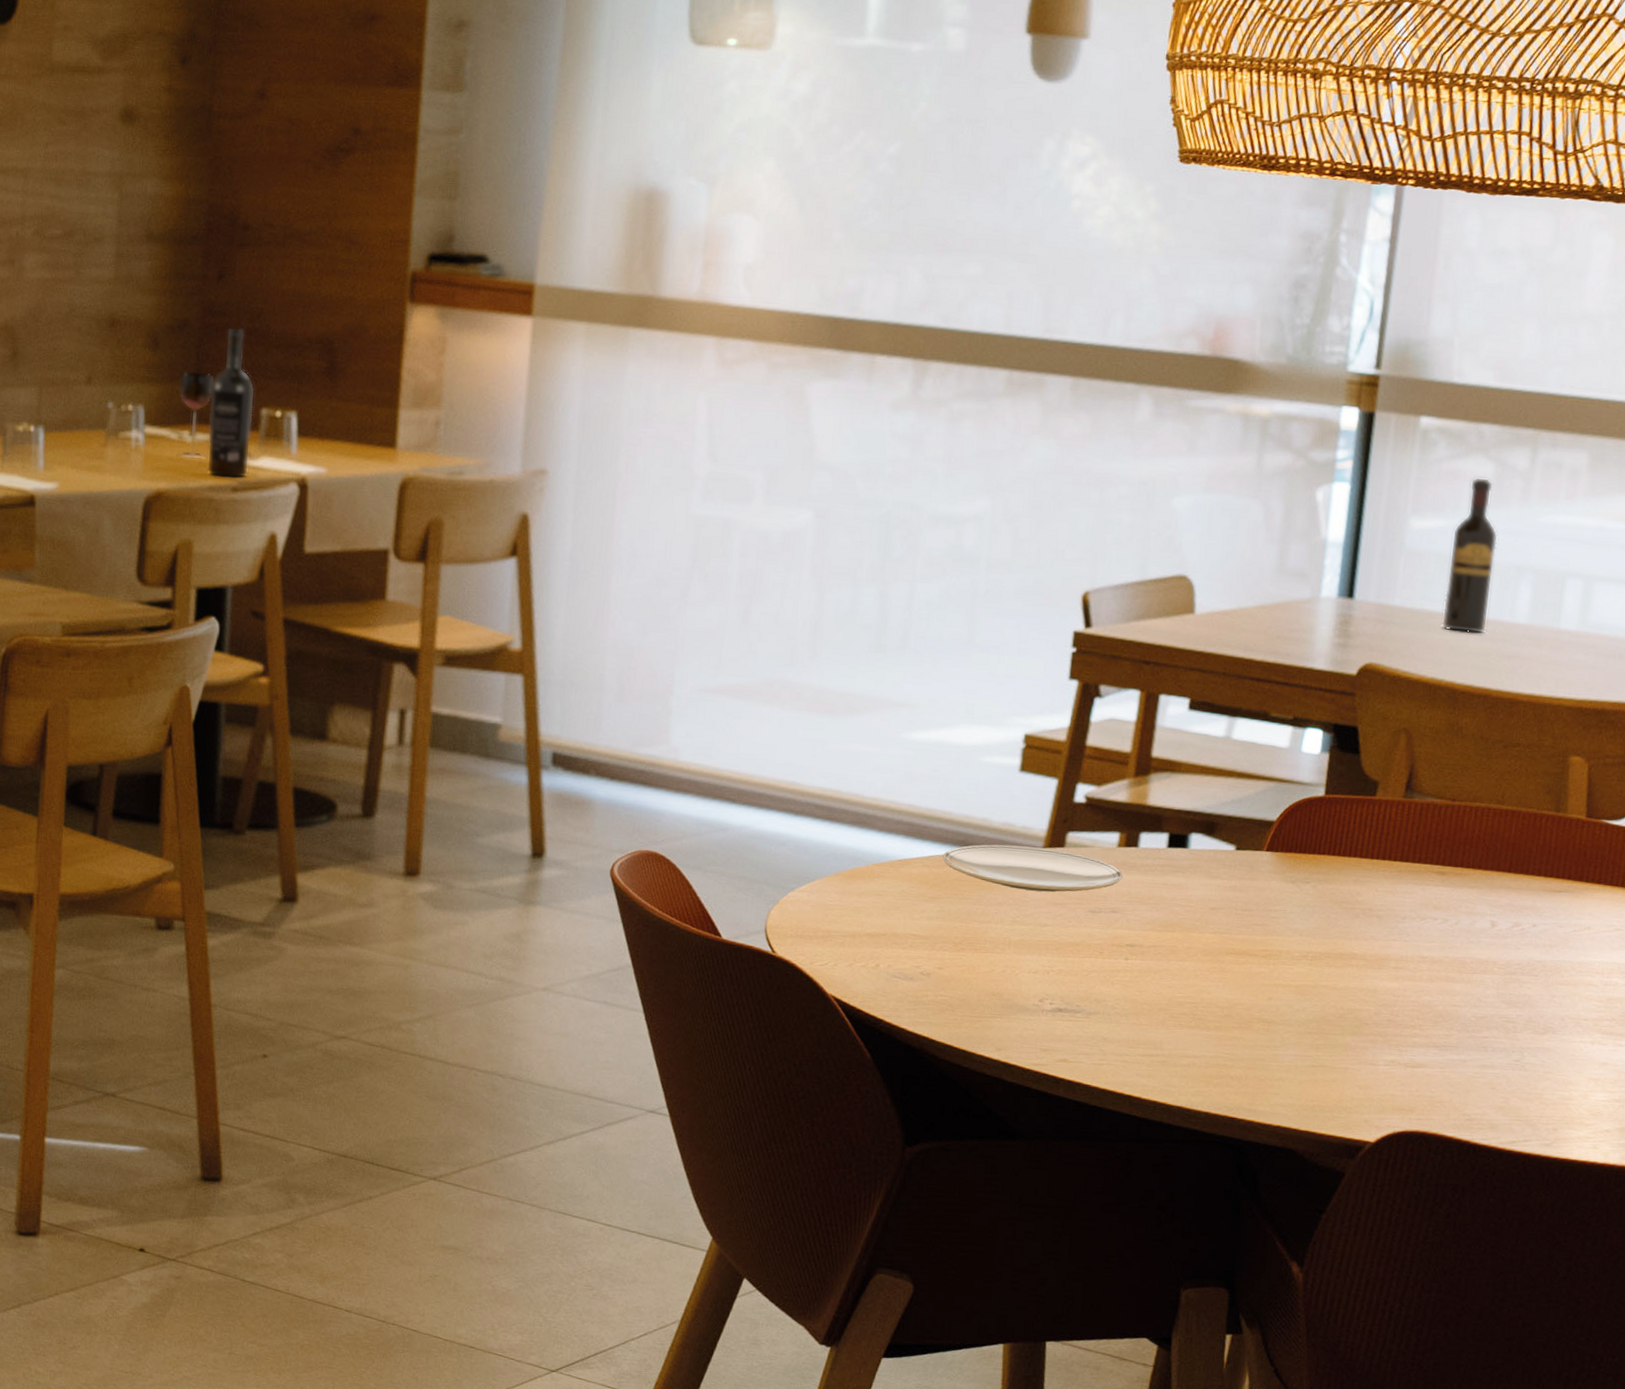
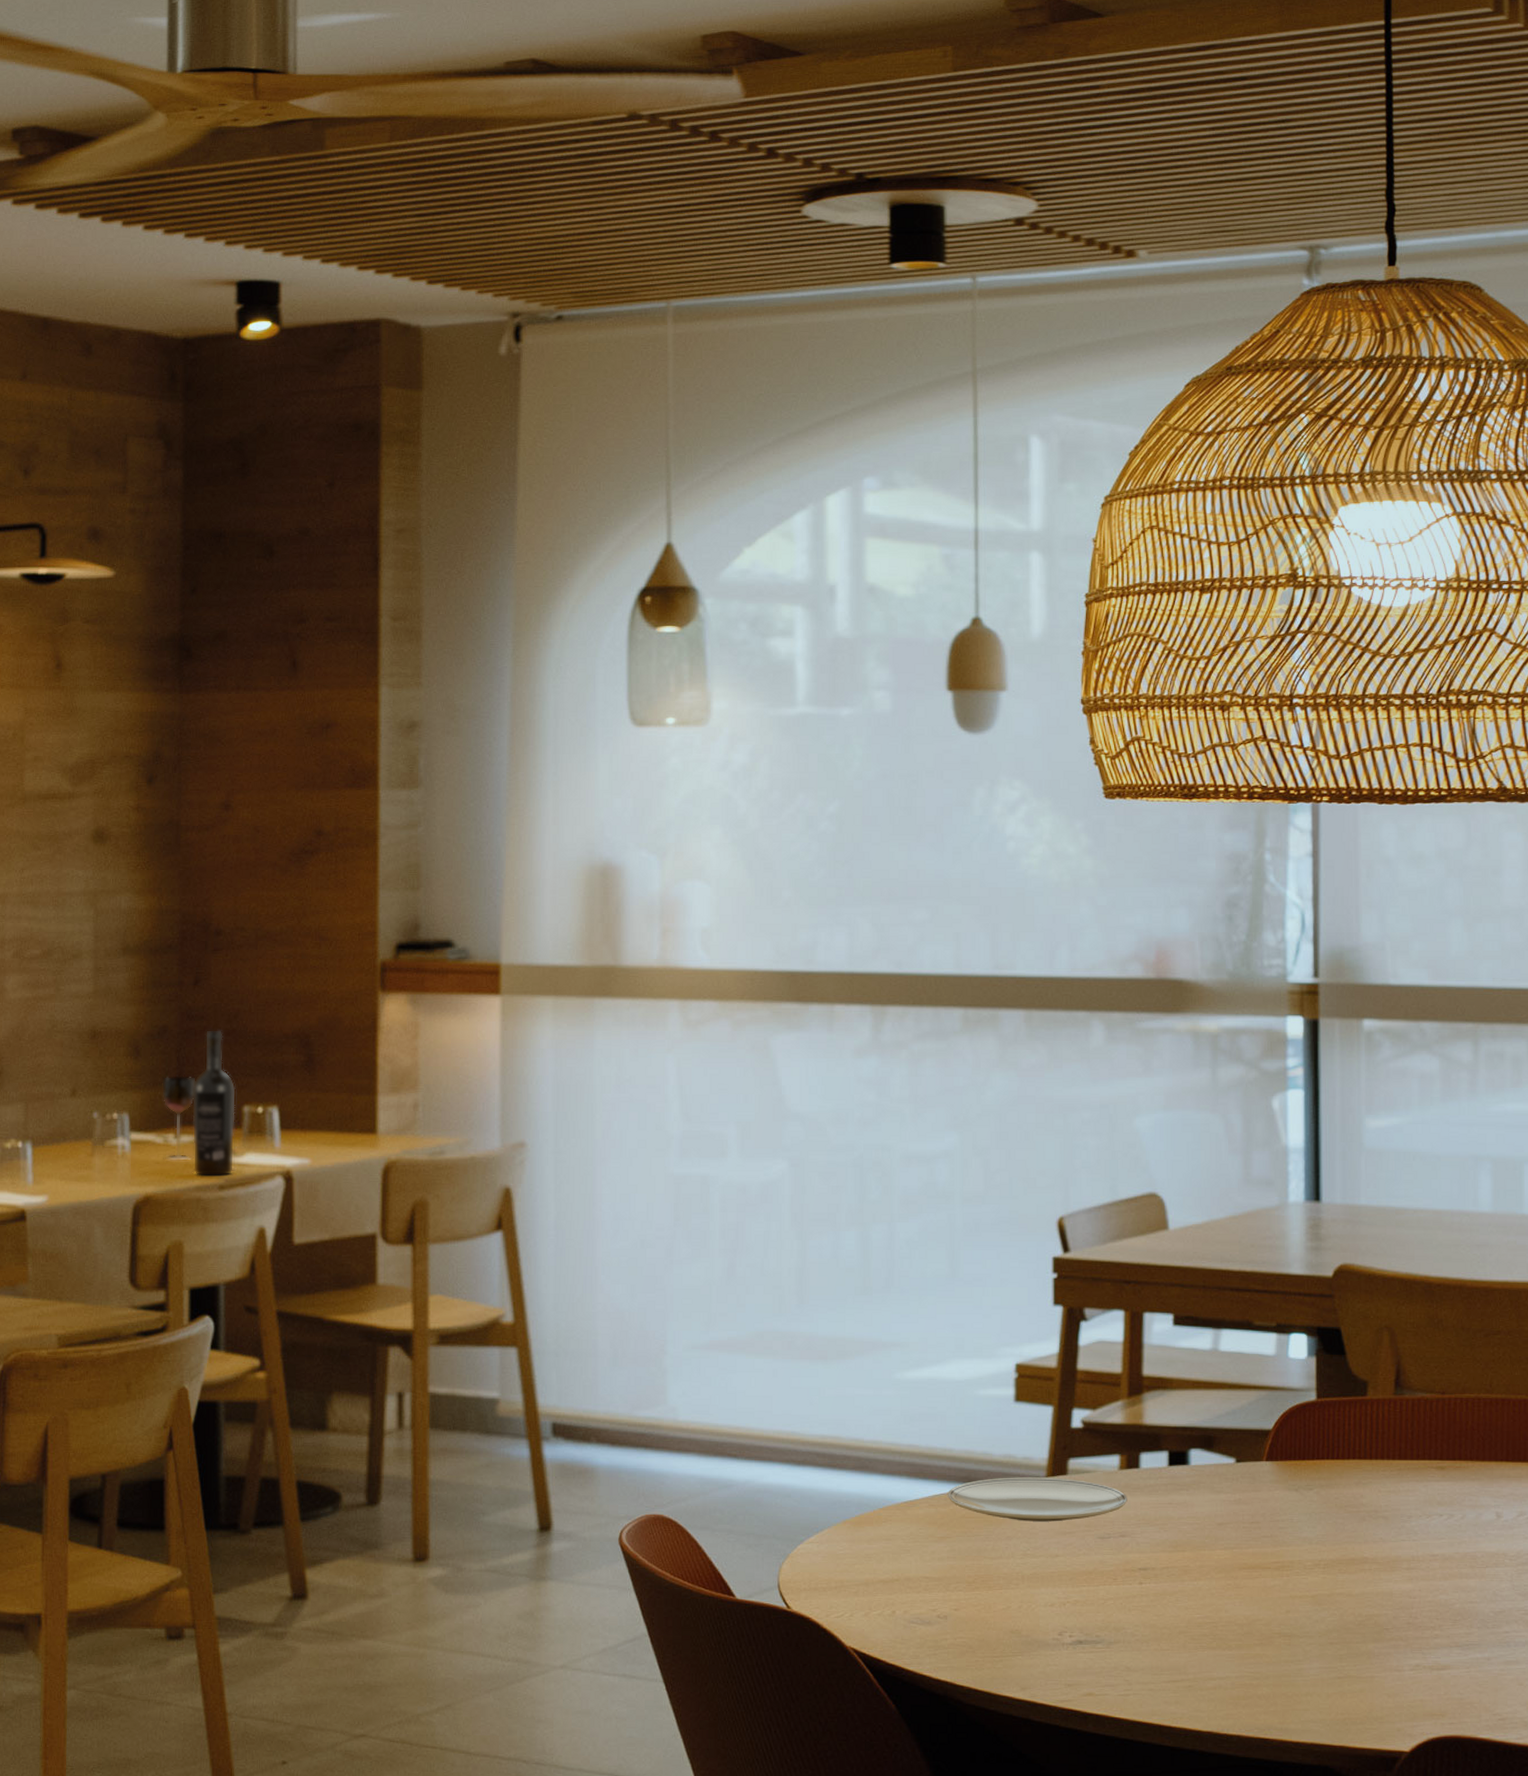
wine bottle: present [1442,478,1498,634] -> none [1408,1075,1453,1226]

